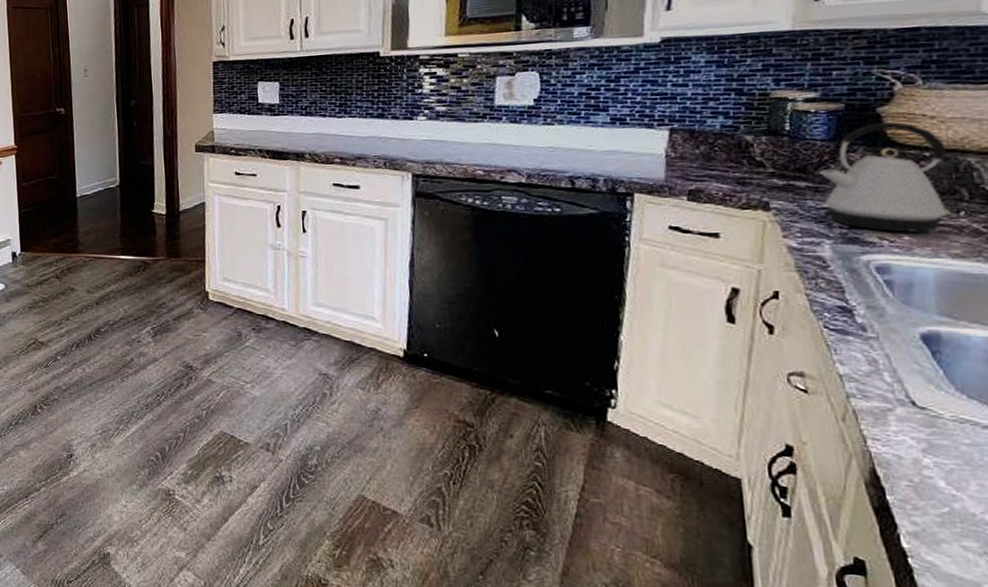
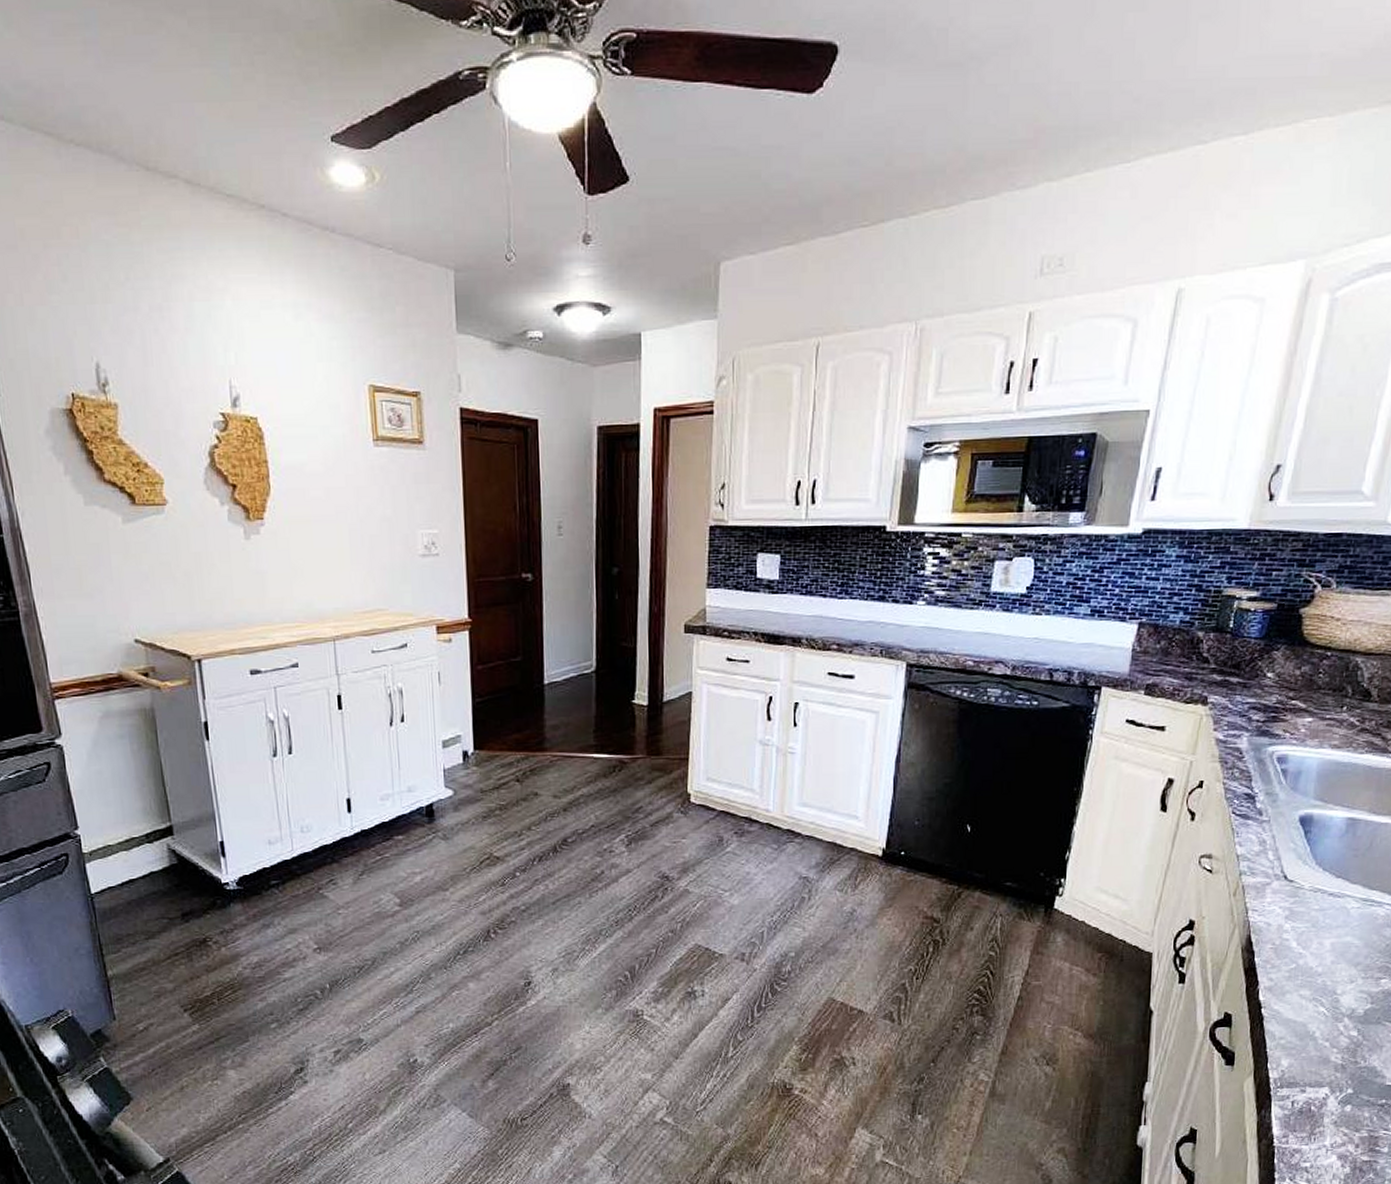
kettle: present [819,122,951,233] -> none [1249,623,1344,726]

